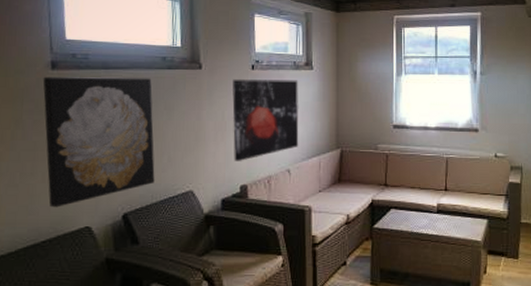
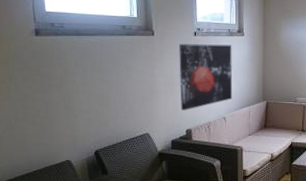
wall art: present [43,76,155,208] -> none [29,42,119,145]

